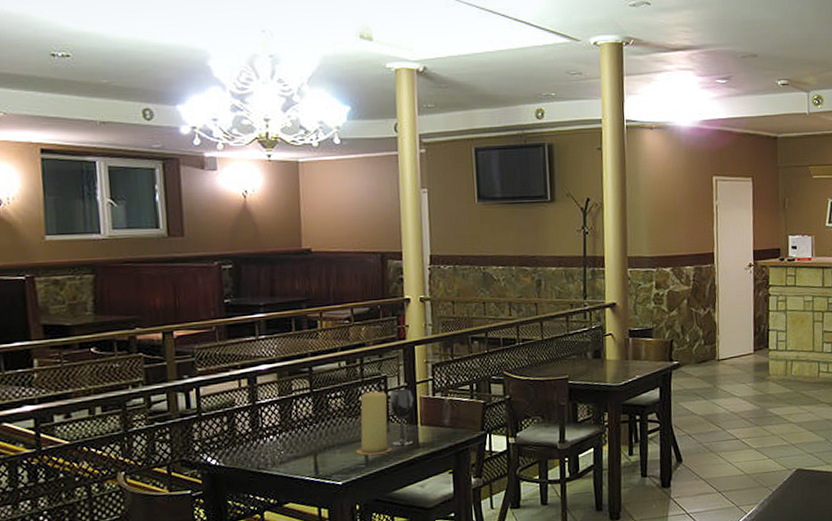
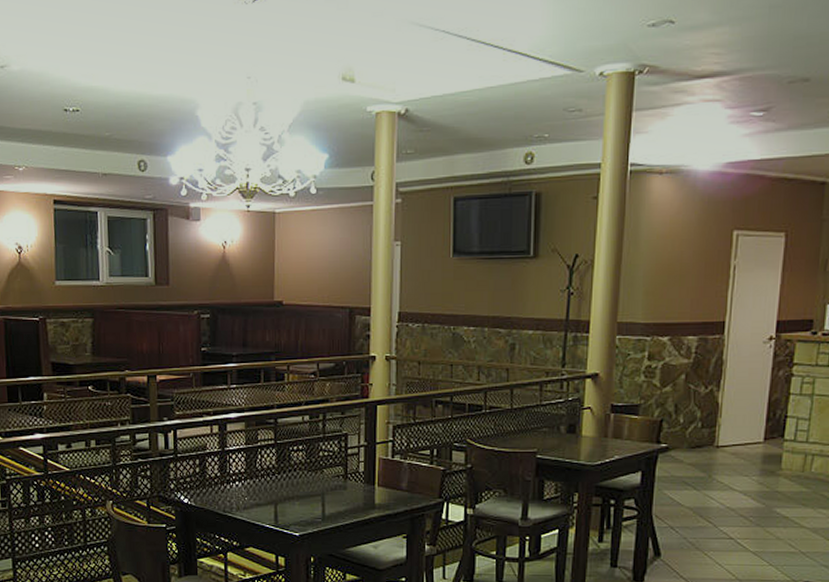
candle: present [356,391,392,455] -> none [314,448,348,510]
wine glass: present [389,388,414,447] -> none [349,448,372,505]

